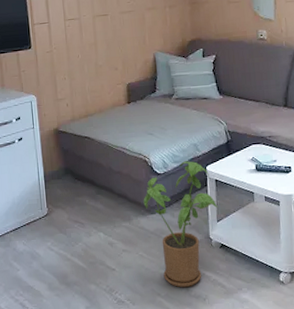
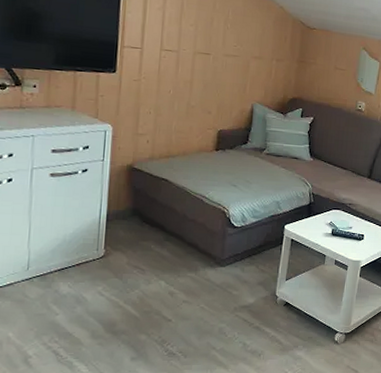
house plant: present [143,161,218,288] -> none [214,217,289,343]

